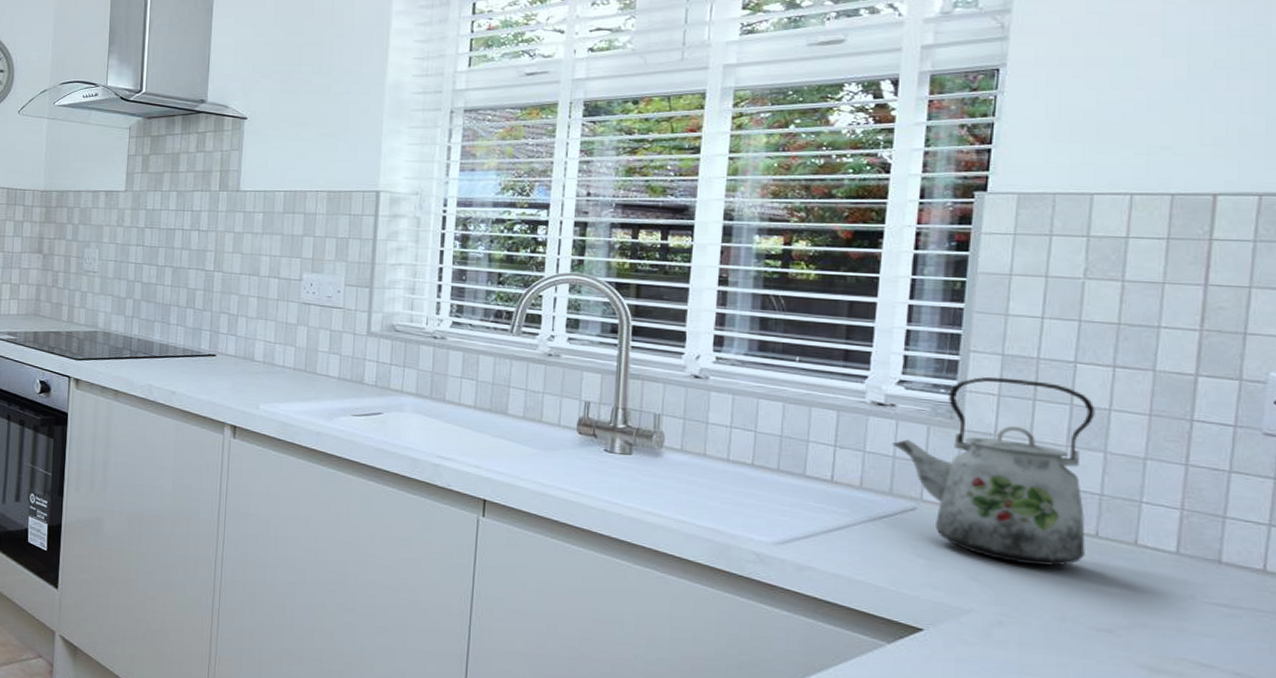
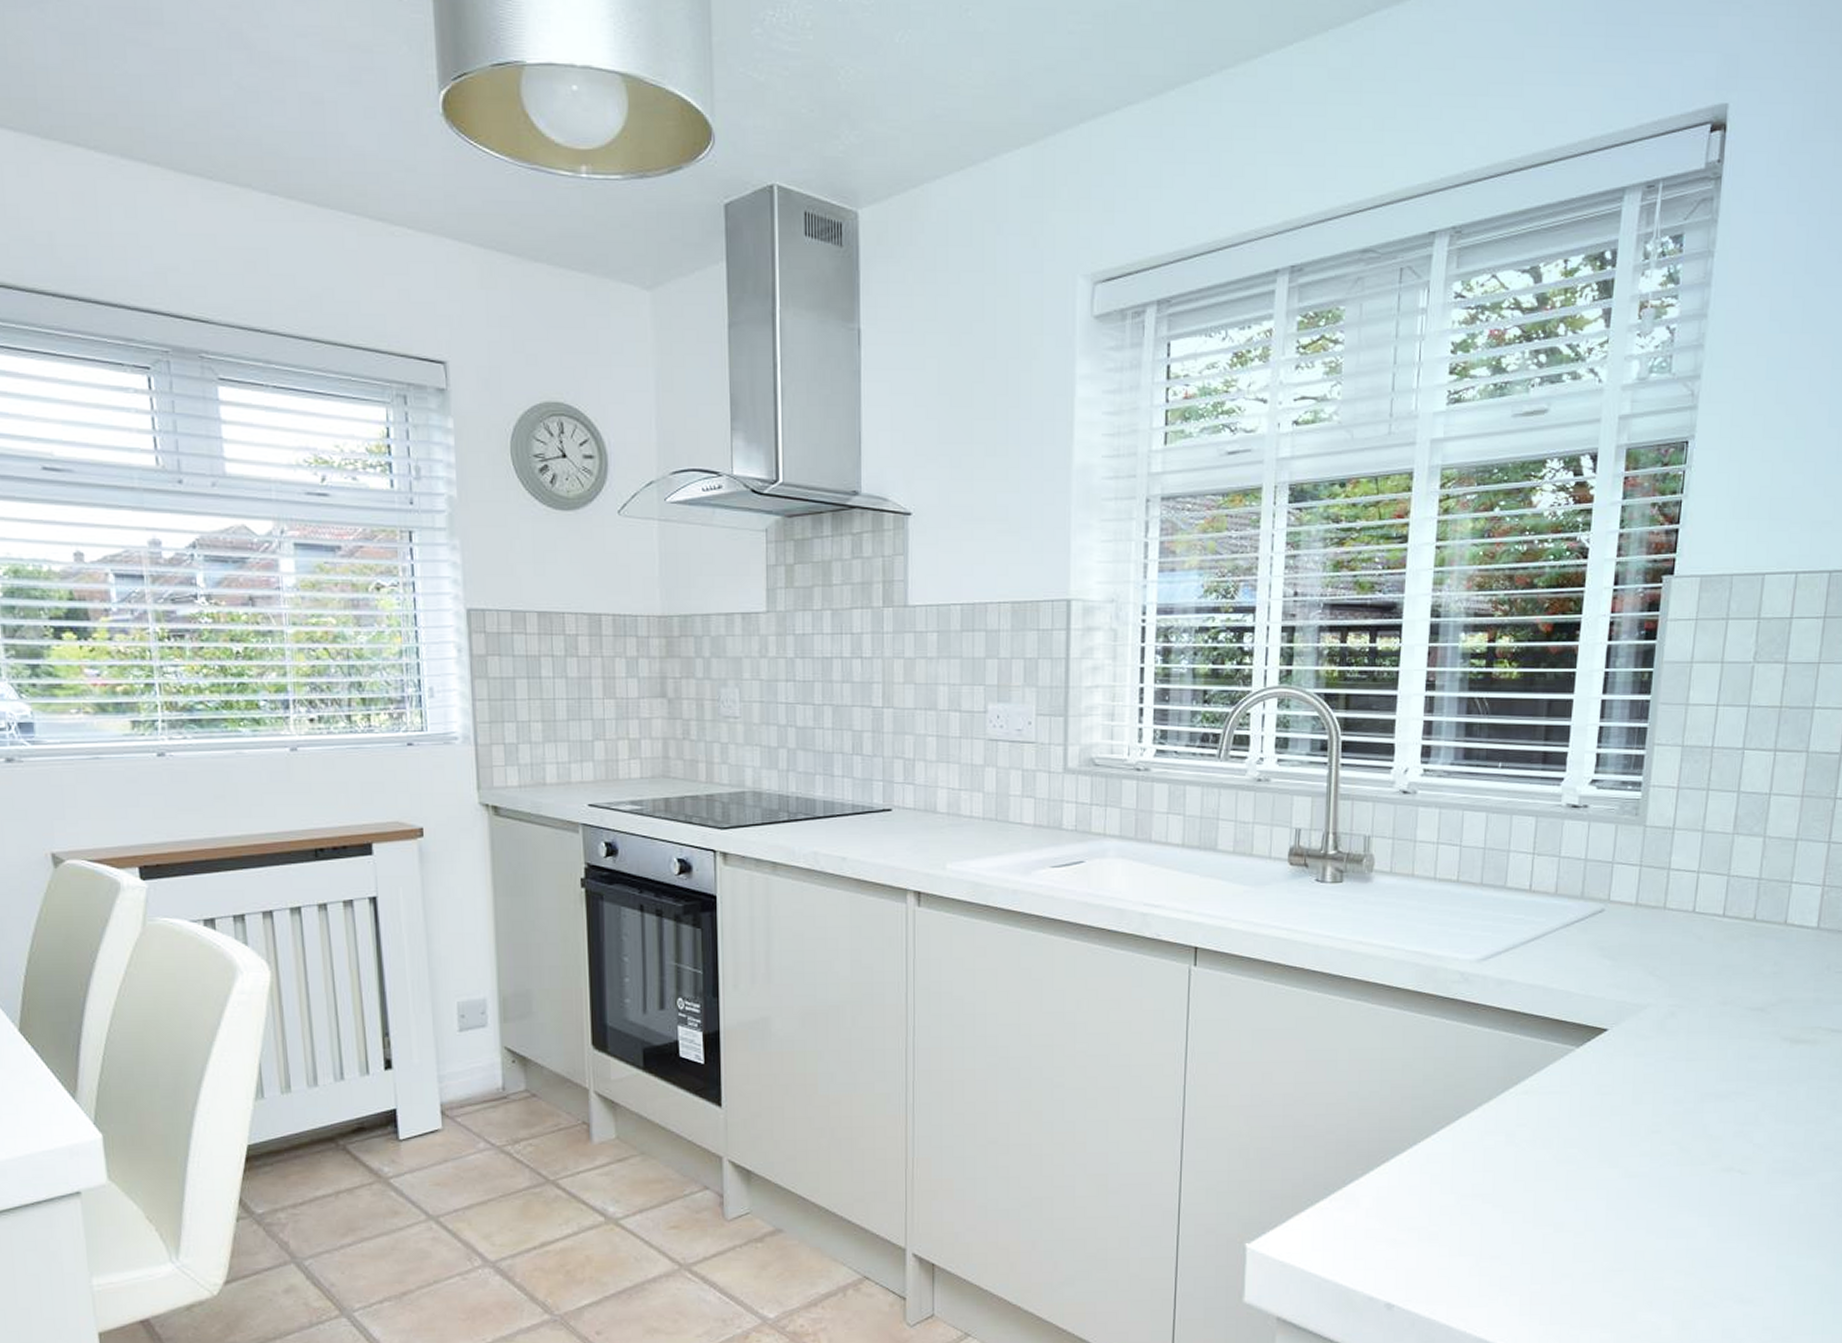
kettle: present [891,376,1095,566] -> none [1583,769,1758,954]

